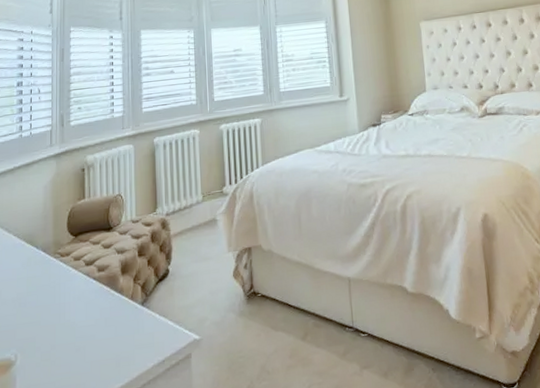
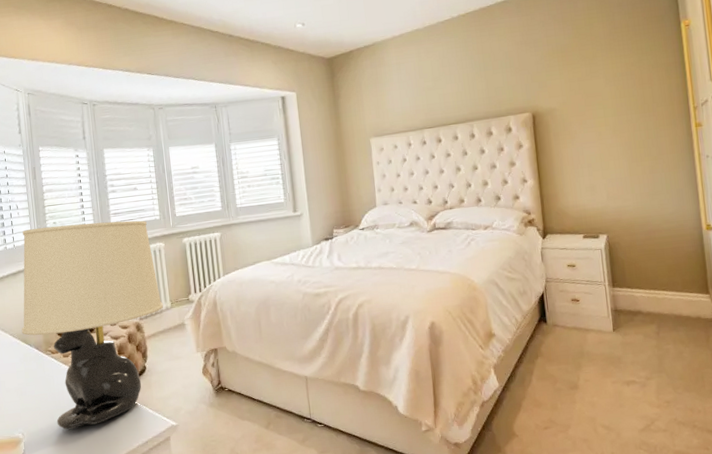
table lamp: none [28,105,194,349] -> present [21,220,164,430]

